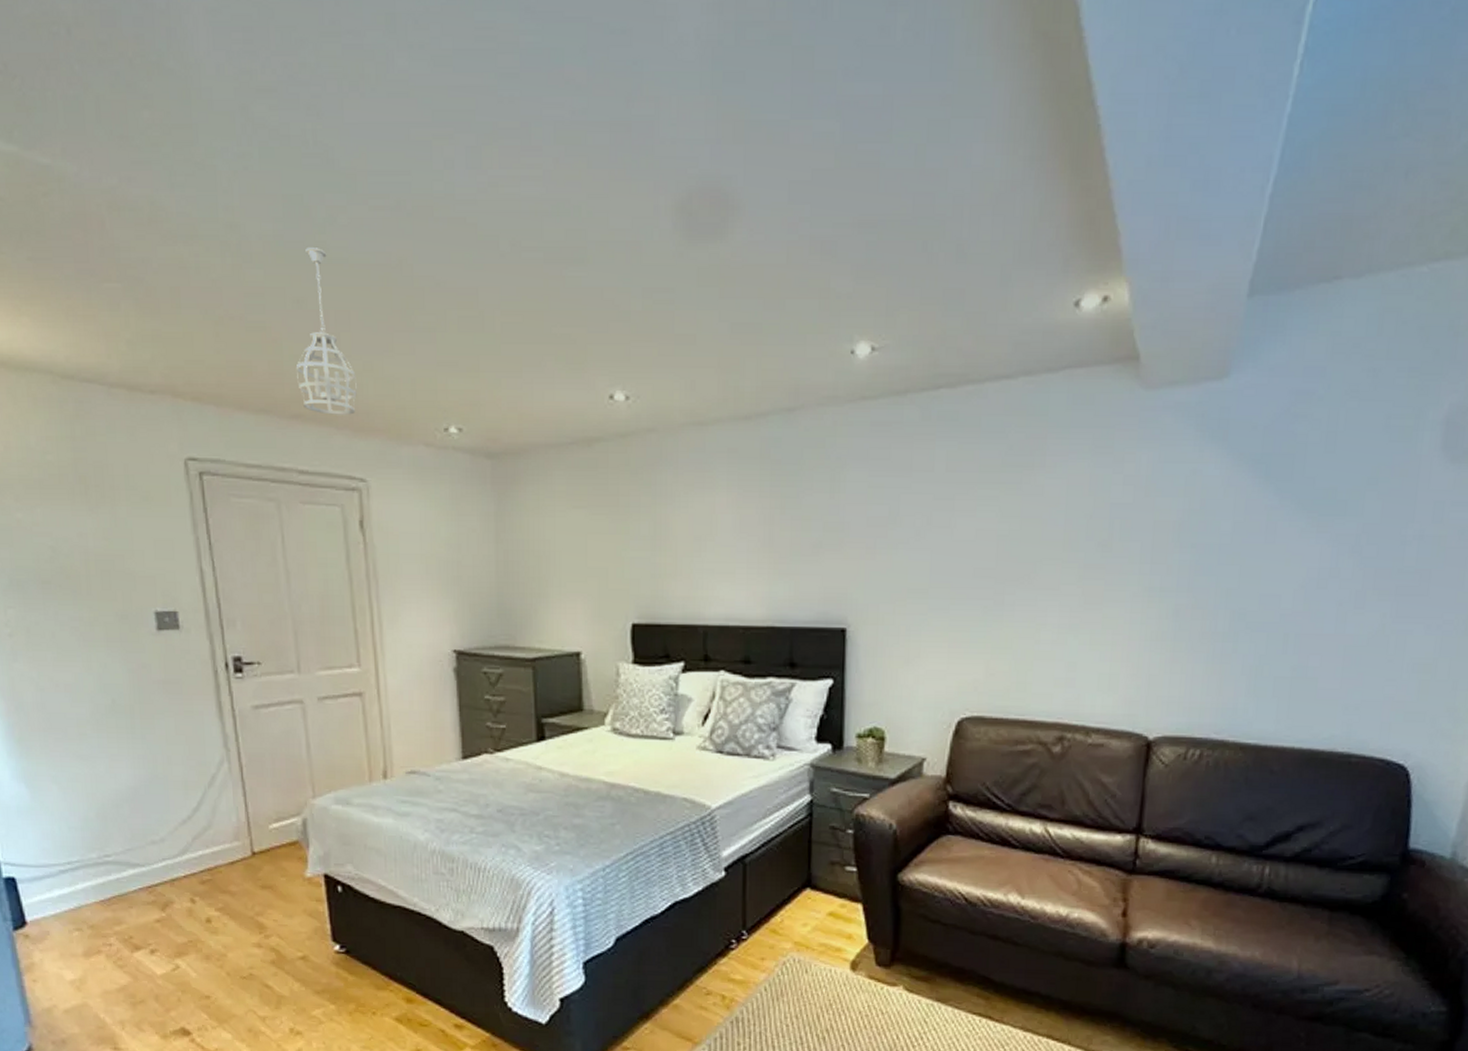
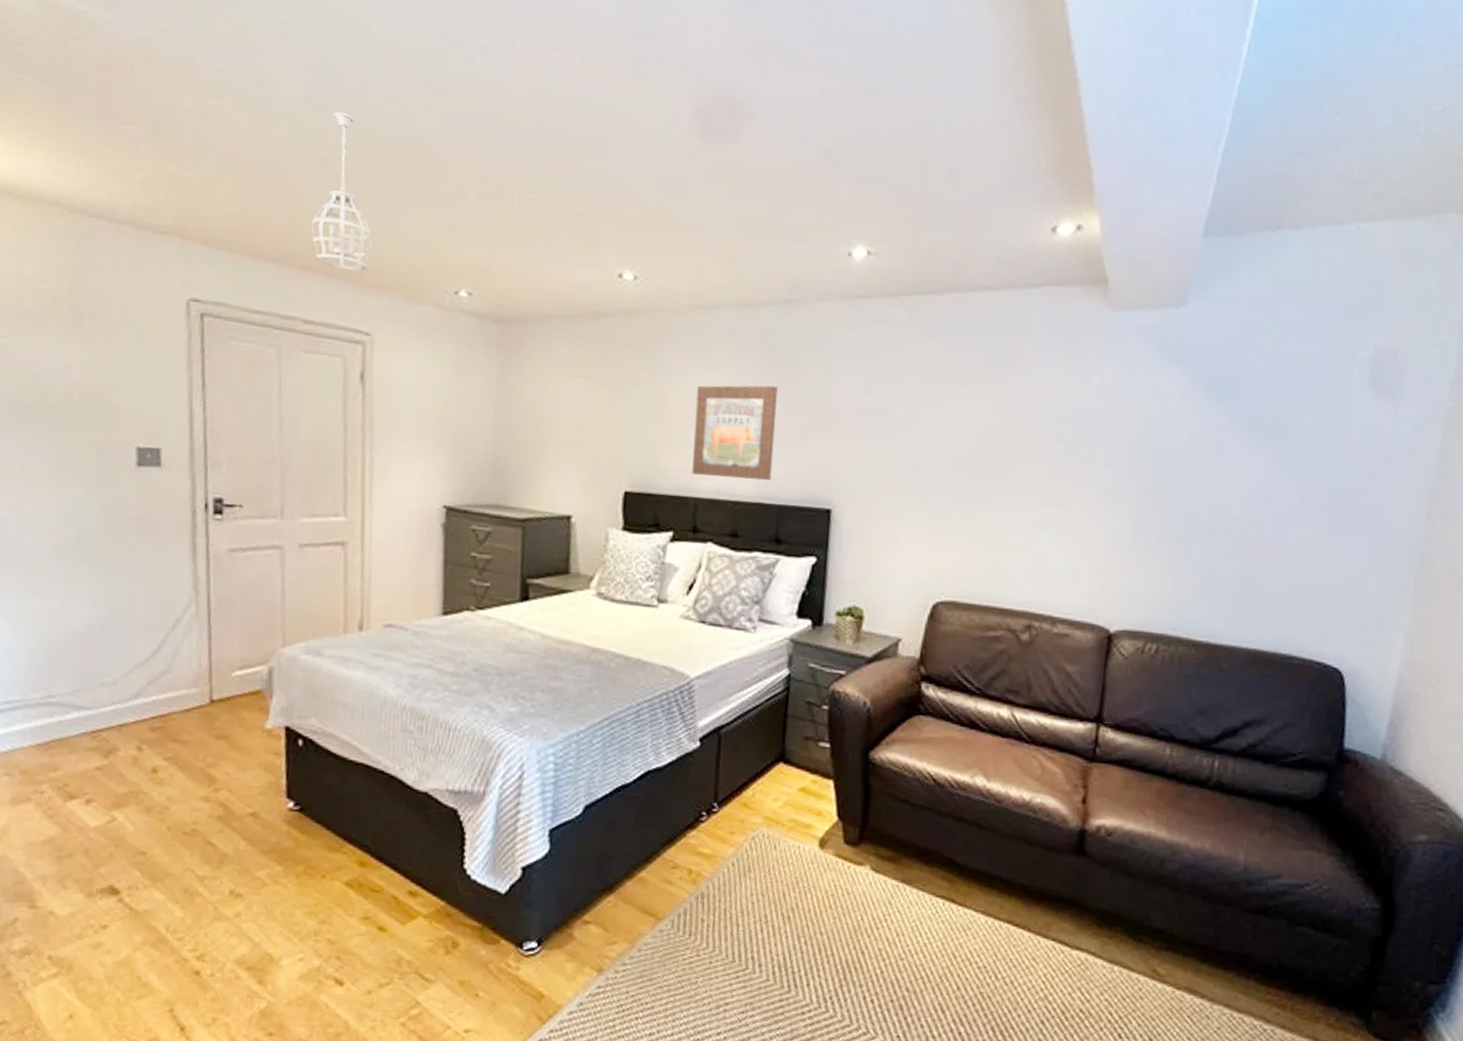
wall art: none [699,502,784,603] -> present [692,385,778,480]

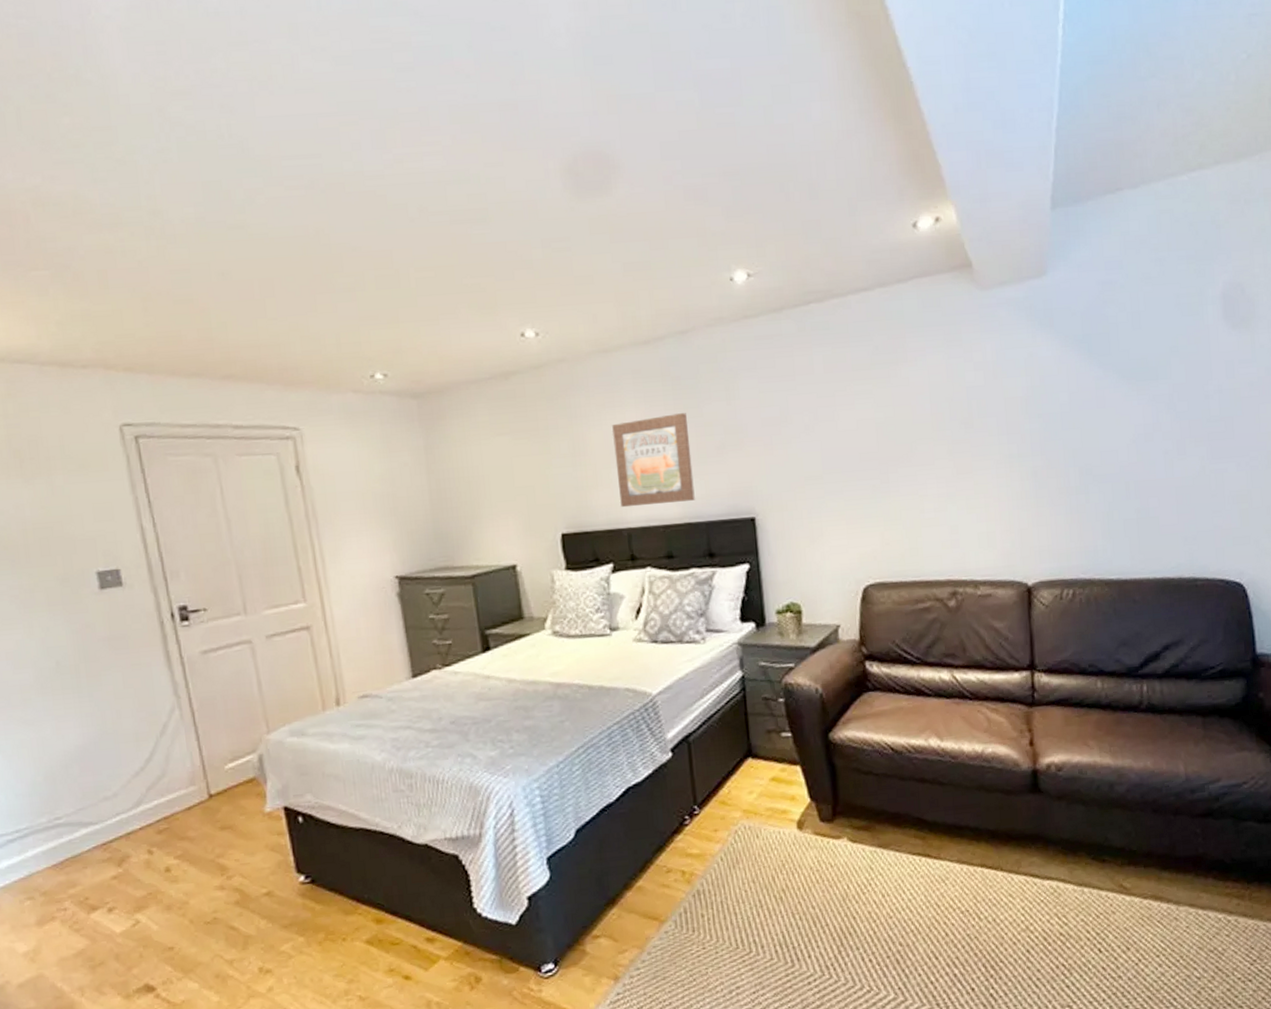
pendant light: present [312,112,372,271] -> none [225,226,285,373]

